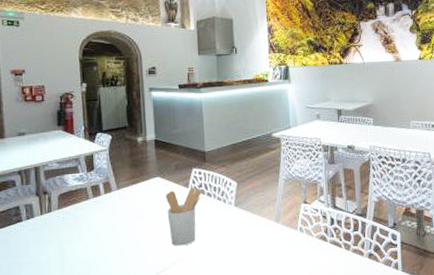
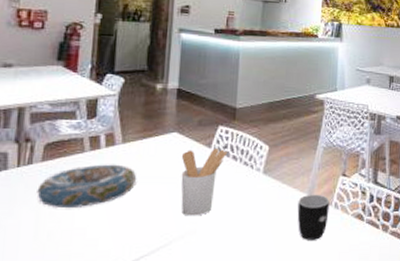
decorative bowl: none [58,207,133,246] -> present [37,164,137,209]
mug: none [267,220,296,261] -> present [297,194,330,240]

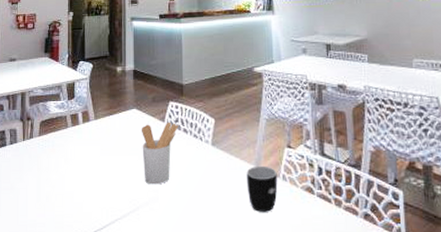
decorative bowl: present [37,164,137,209] -> none [37,138,108,176]

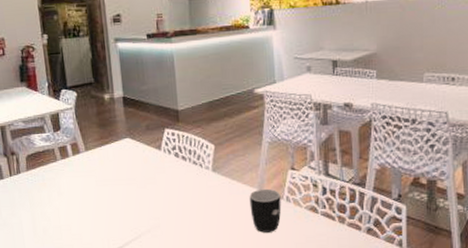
utensil holder: present [141,121,179,185] -> none [136,149,177,213]

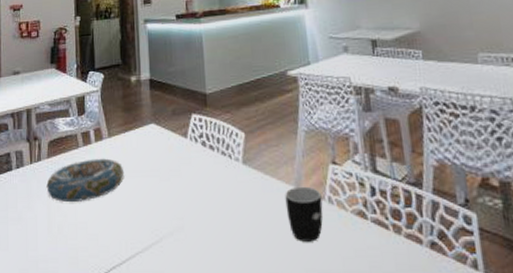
decorative bowl: none [28,170,103,210] -> present [46,158,125,203]

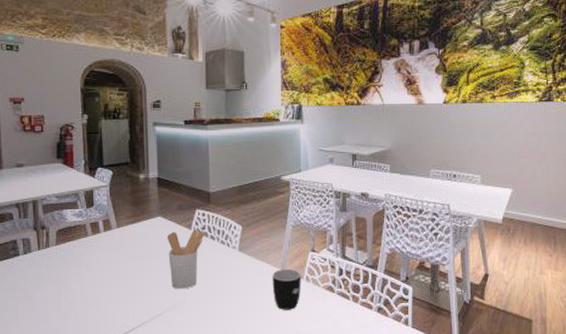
decorative bowl: present [46,158,125,203] -> none [55,246,133,284]
utensil holder: none [160,137,204,211] -> present [166,229,206,289]

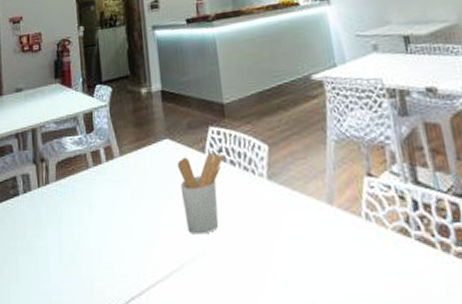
mug: present [272,268,301,310] -> none [316,202,361,264]

